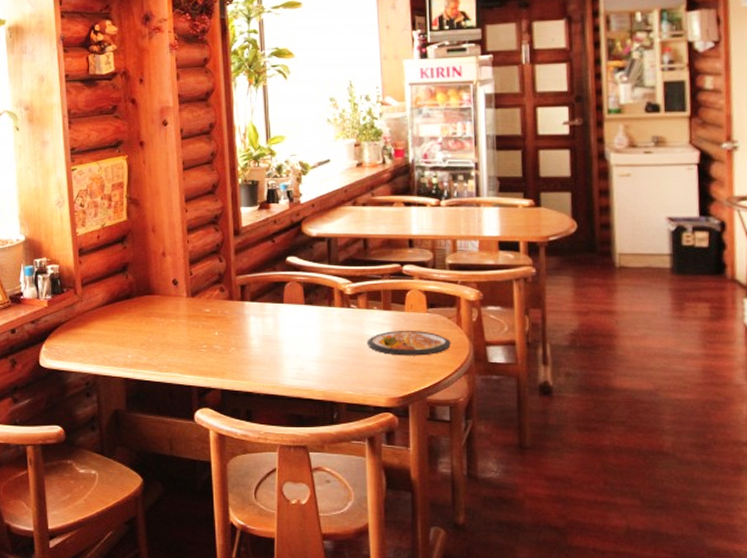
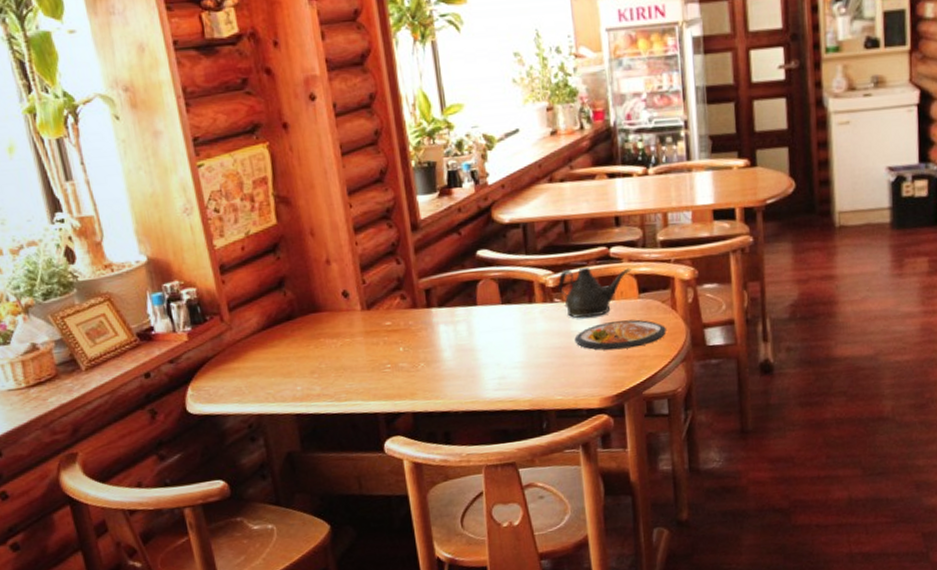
teapot: none [355,281,421,325] -> present [558,268,631,318]

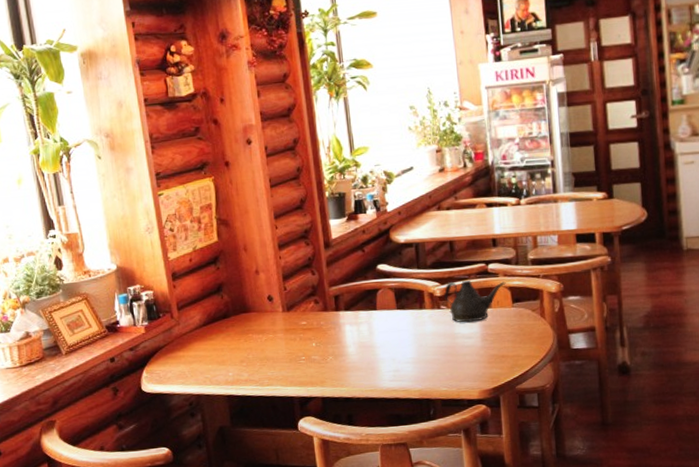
dish: present [574,319,666,350] -> none [457,325,536,350]

